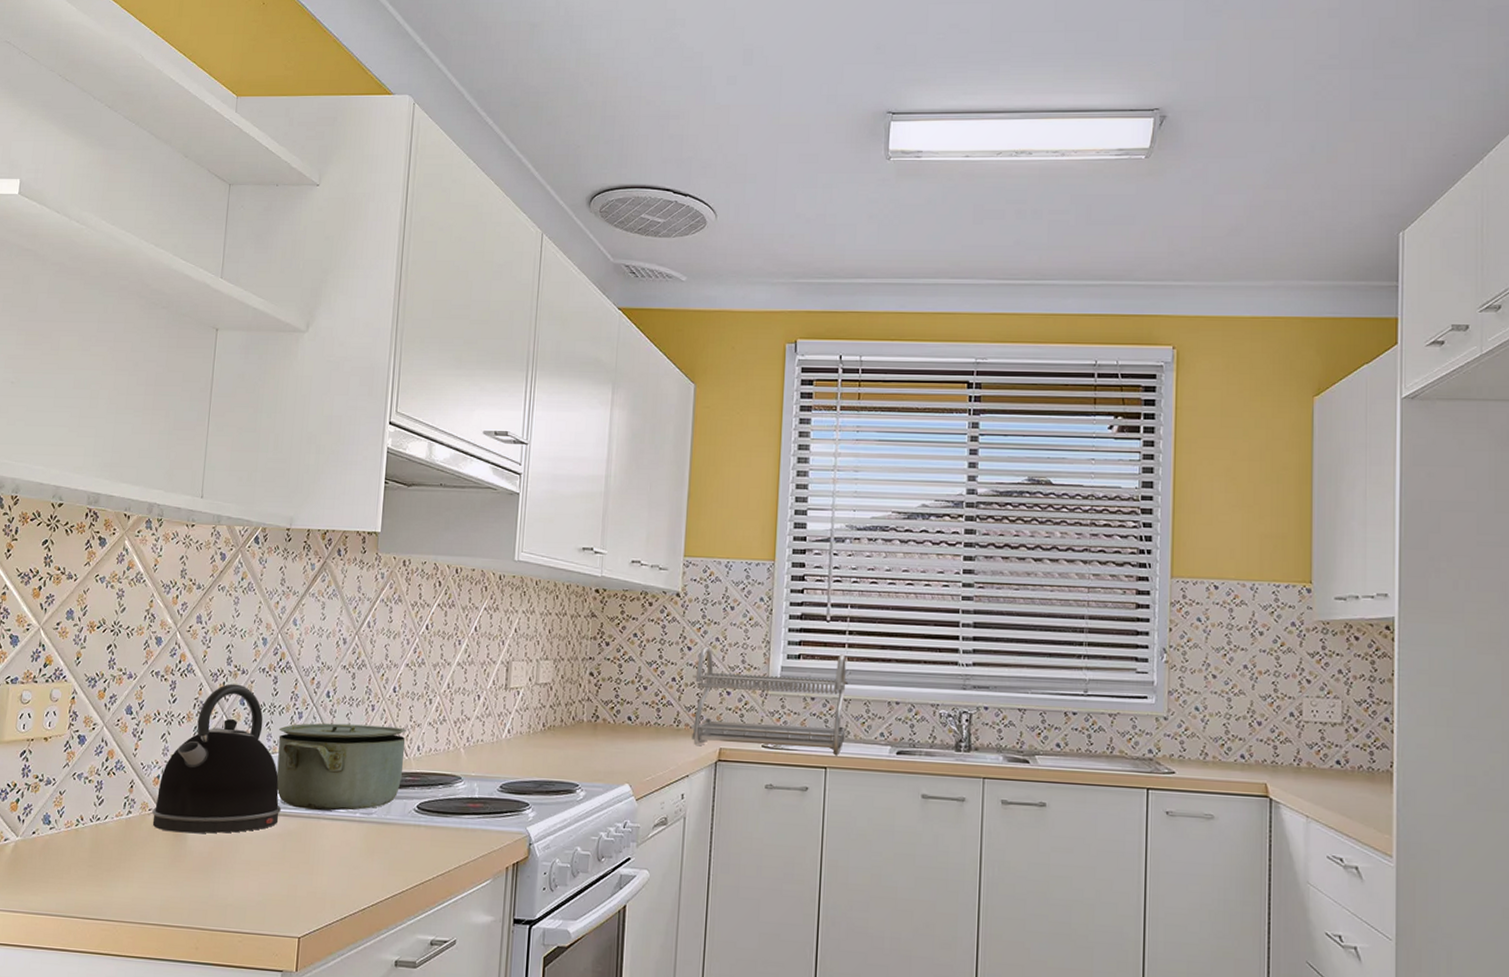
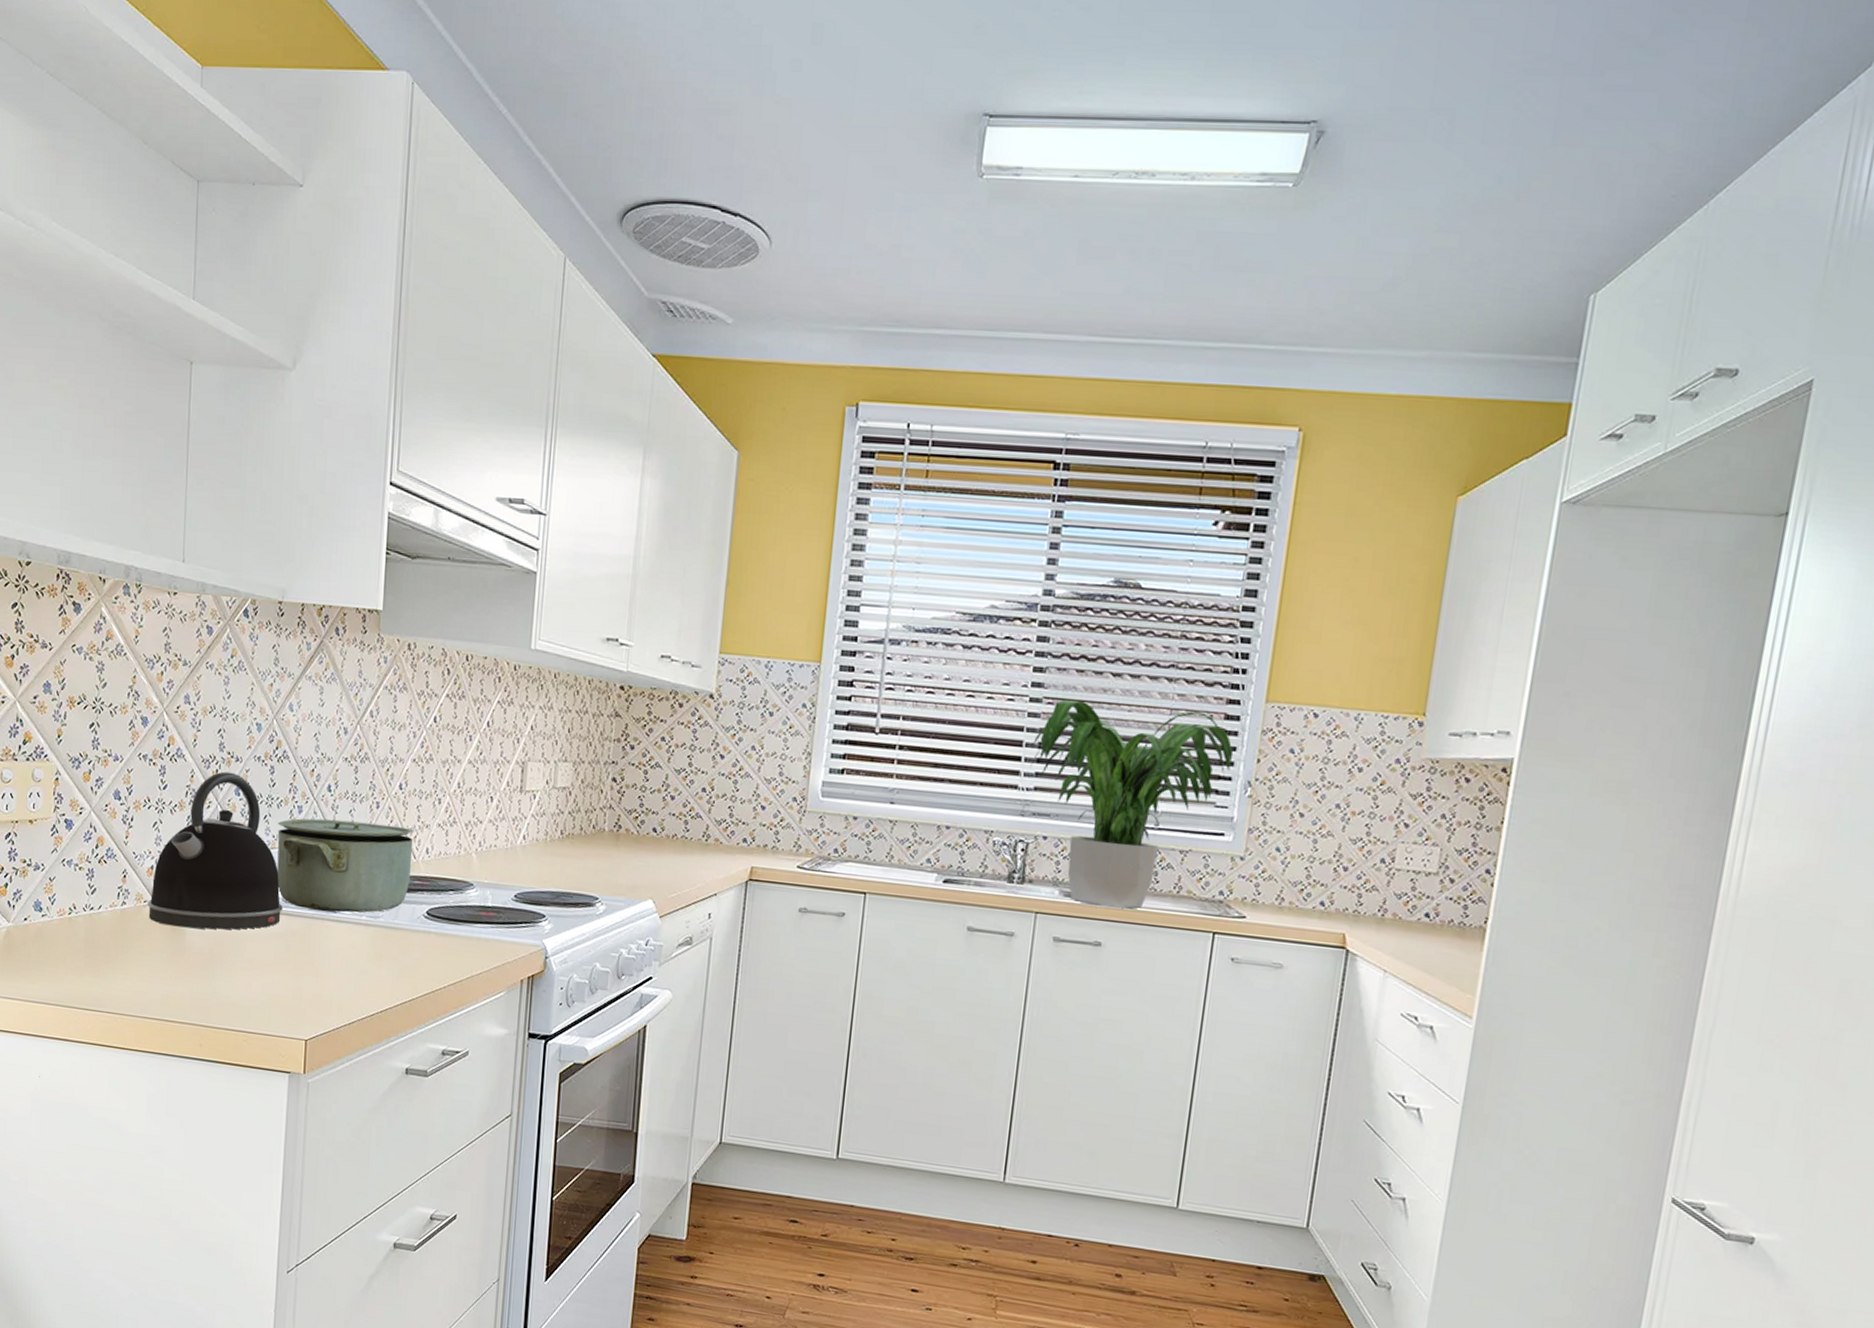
dish rack: present [690,646,848,755] -> none [720,755,895,880]
potted plant: none [967,583,1148,770] -> present [1030,699,1234,909]

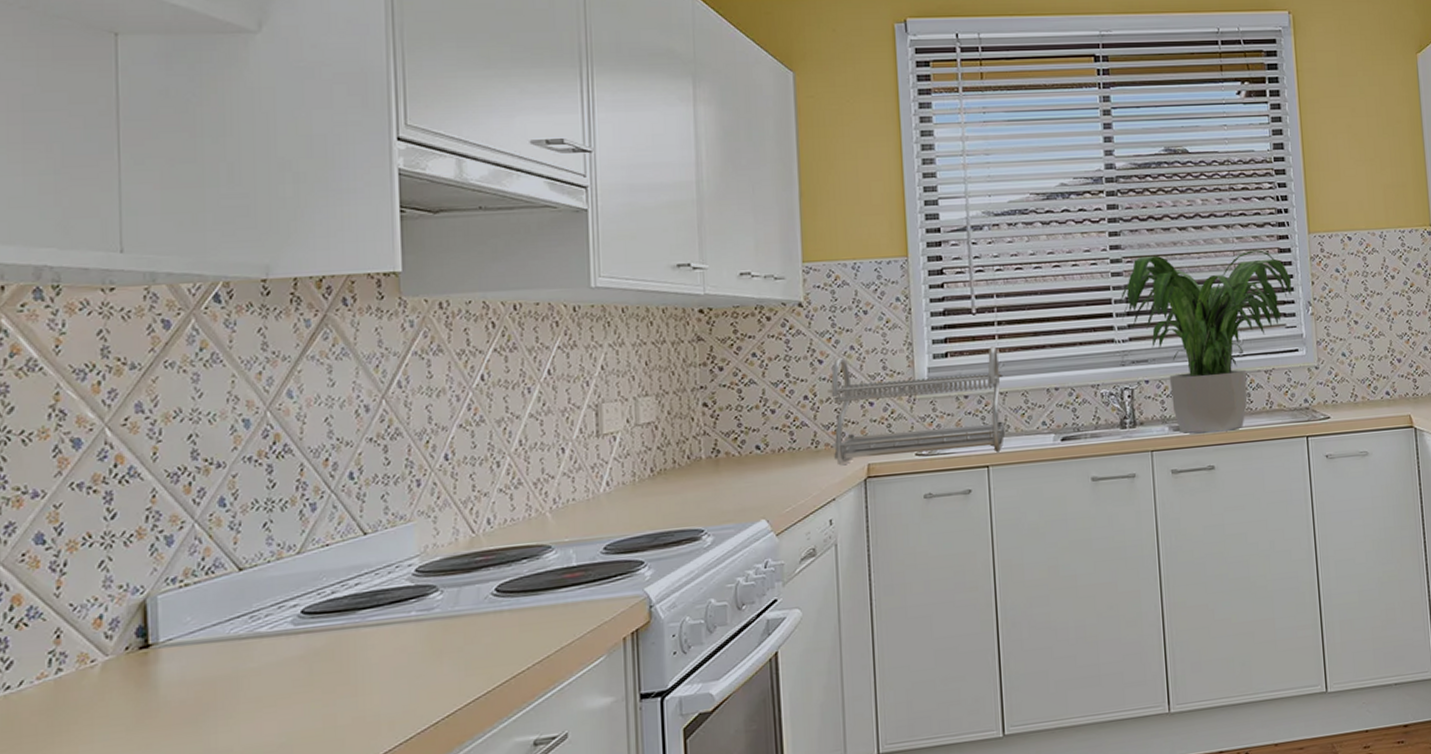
kettle: present [147,771,283,930] -> none [97,481,299,684]
cooking pot: present [277,818,414,913] -> none [284,500,471,621]
dish rack: none [720,755,895,880] -> present [828,346,1006,466]

